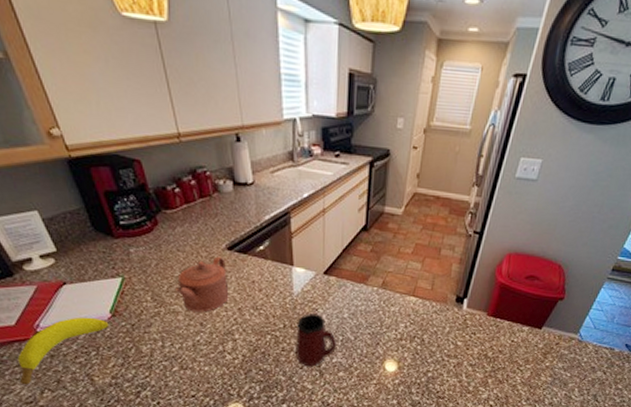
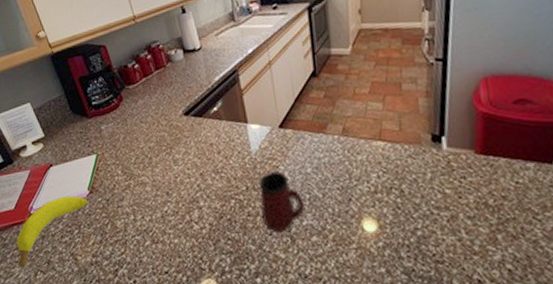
teapot: present [176,256,229,313] -> none [142,122,190,182]

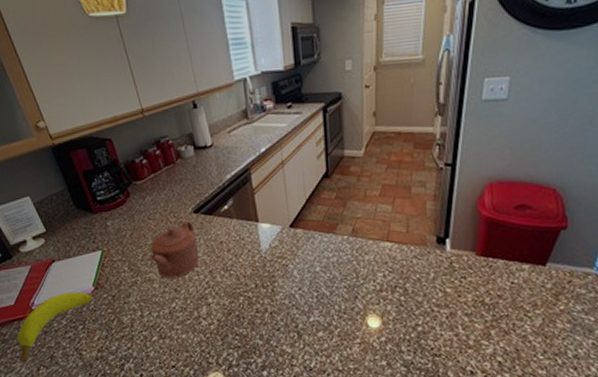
teapot: none [142,122,190,182] -> present [150,220,199,279]
mug: present [259,171,305,233] -> none [268,270,313,328]

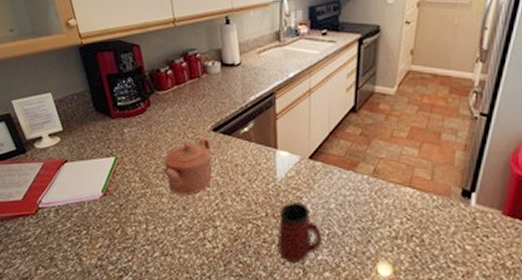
banana: present [17,291,93,363] -> none [20,194,100,261]
mug: none [268,270,313,328] -> present [276,202,323,264]

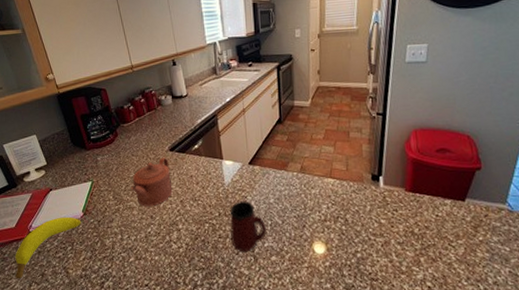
banana: none [20,194,100,261] -> present [15,217,82,279]

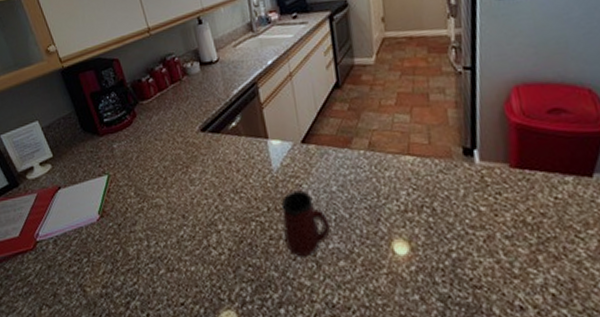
banana: present [15,217,82,279] -> none [20,220,98,302]
teapot: present [131,157,173,207] -> none [156,139,208,204]

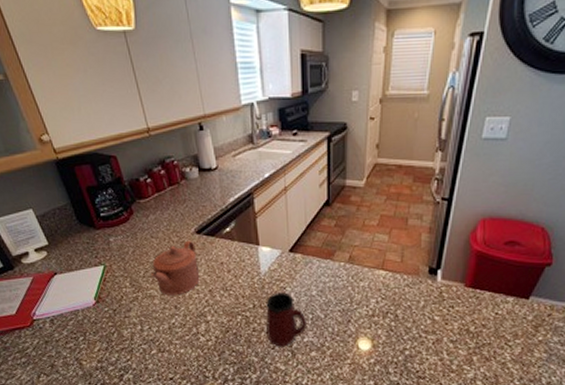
teapot: none [156,139,208,204] -> present [151,240,200,296]

